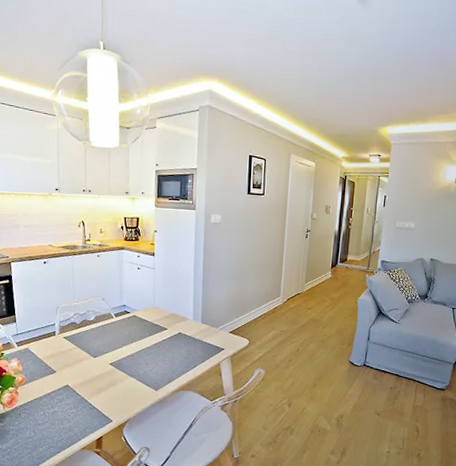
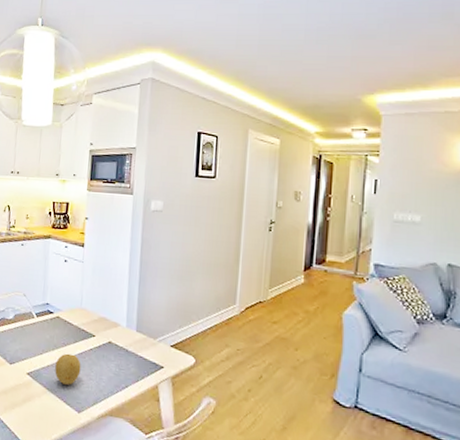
fruit: none [134,345,157,370] -> present [55,353,81,385]

